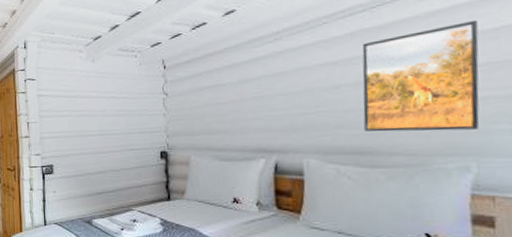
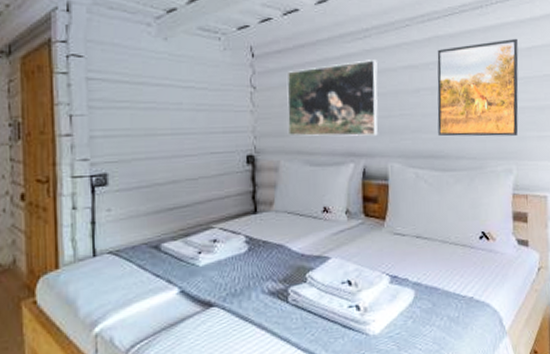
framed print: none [196,60,291,135] -> present [286,60,378,136]

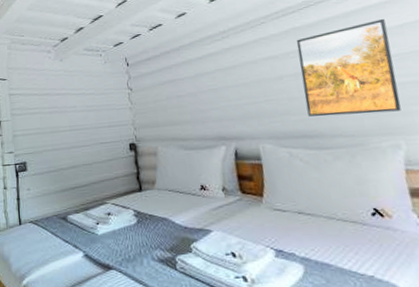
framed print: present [286,60,378,136] -> none [157,55,245,126]

